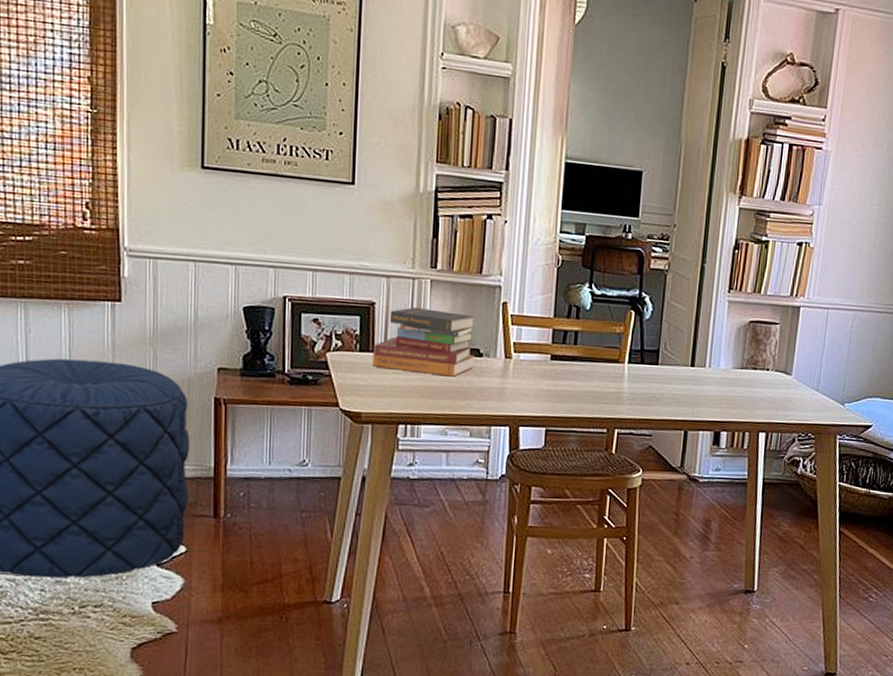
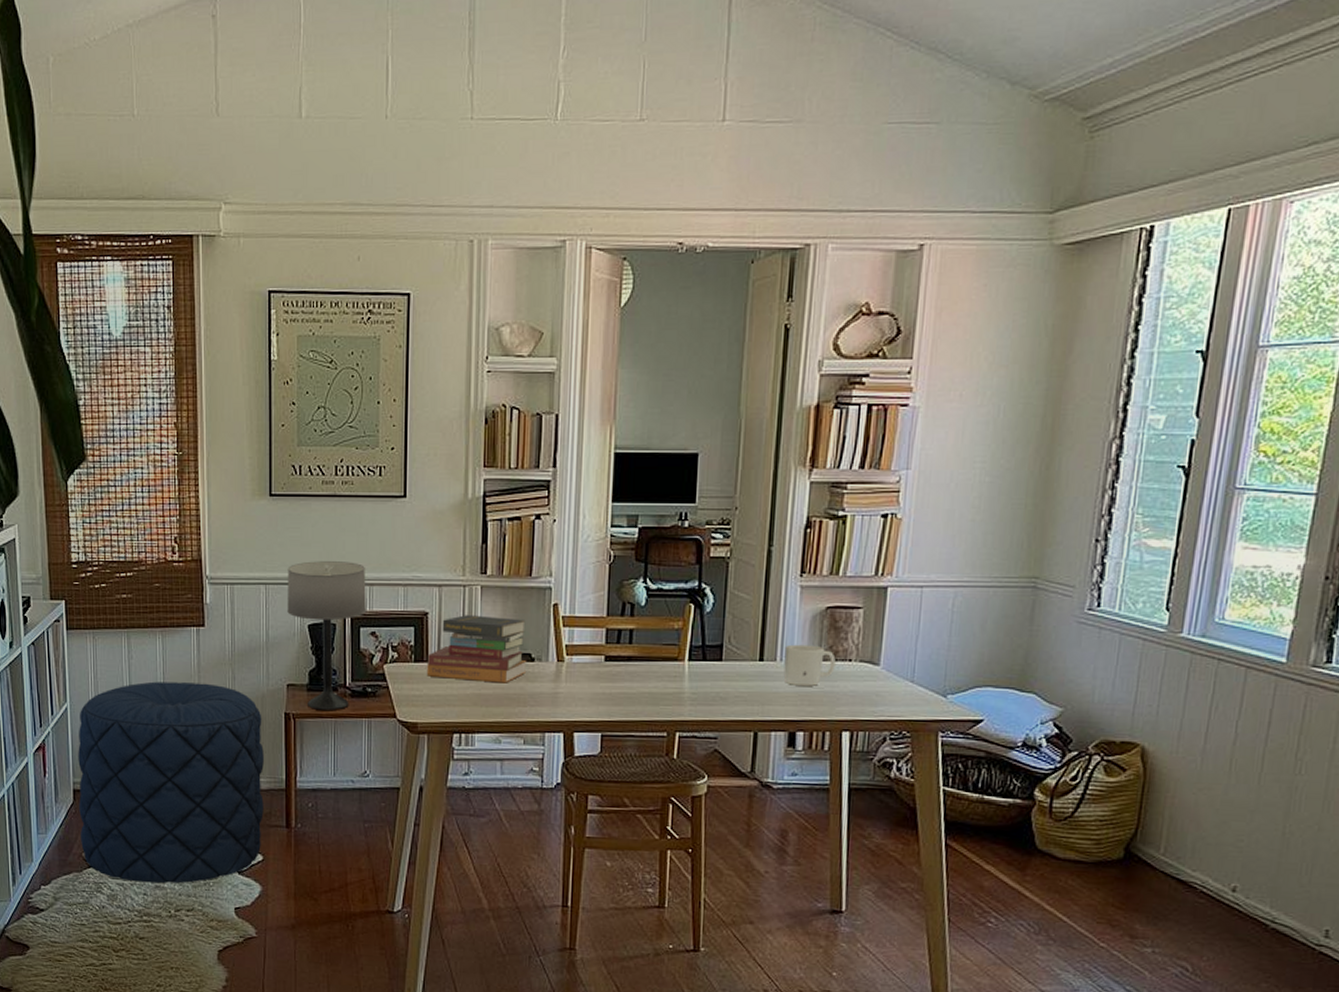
table lamp: none [220,241,310,398] -> present [287,561,367,711]
mug: none [711,353,756,391] -> present [783,644,836,686]

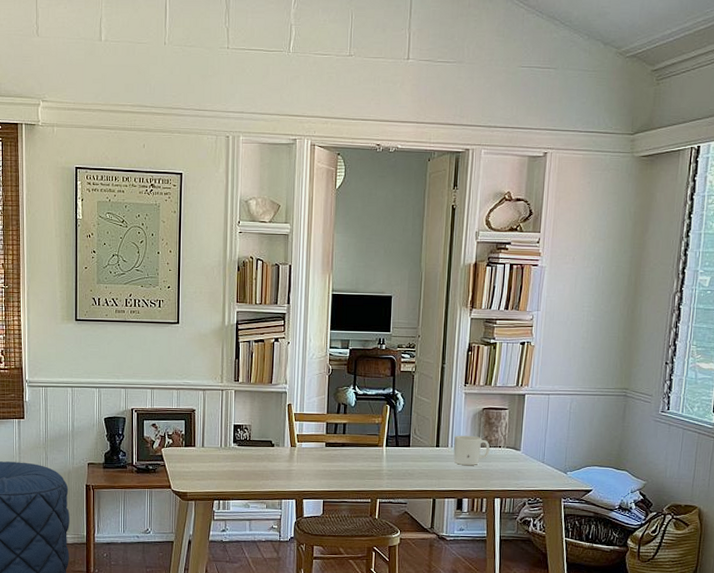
table lamp: present [287,561,367,711] -> none [88,370,149,484]
books: present [426,615,527,683] -> none [194,412,269,463]

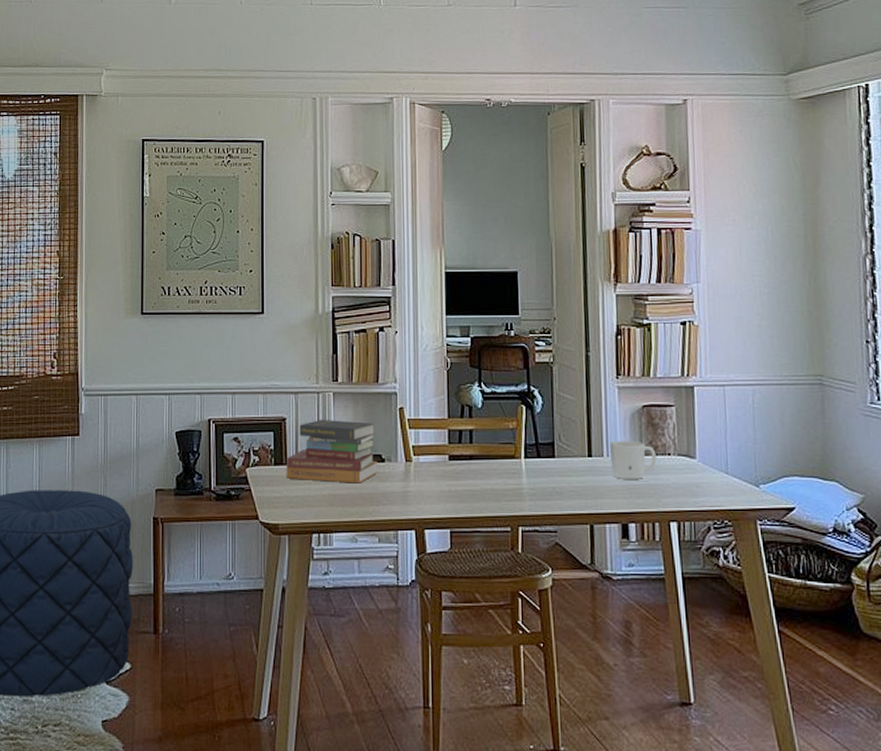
books: none [194,412,269,463] -> present [286,420,378,484]

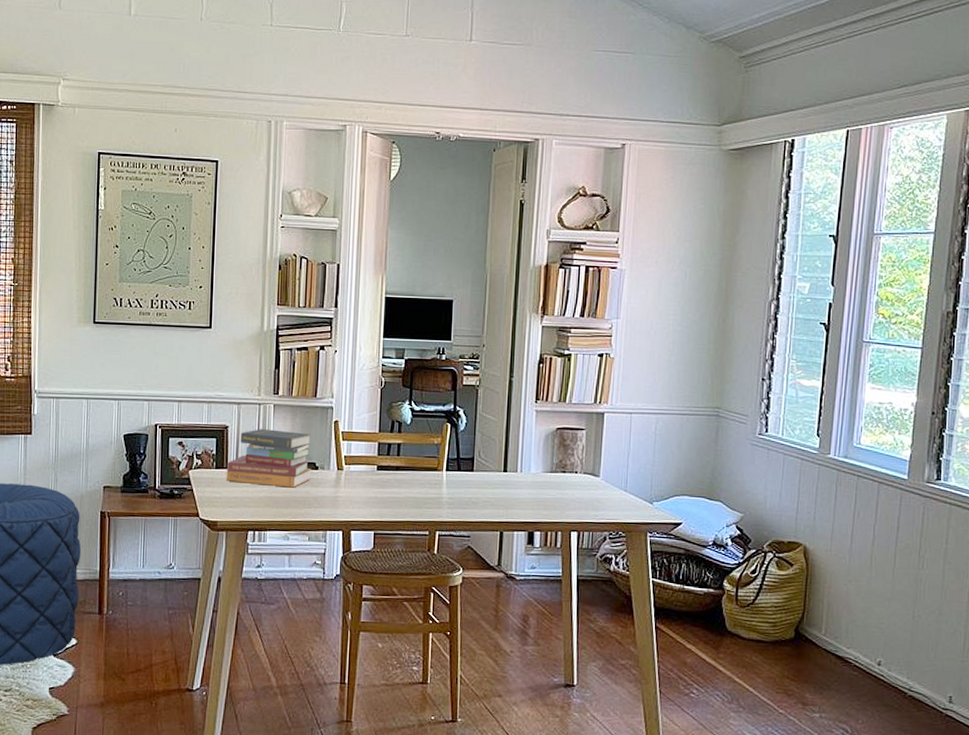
mug: present [610,440,657,479] -> none [523,458,565,493]

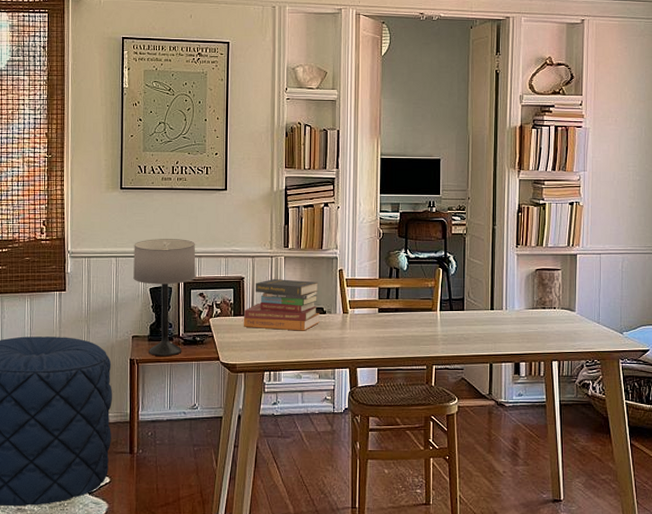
table lamp: none [106,380,176,511] -> present [133,239,197,357]

